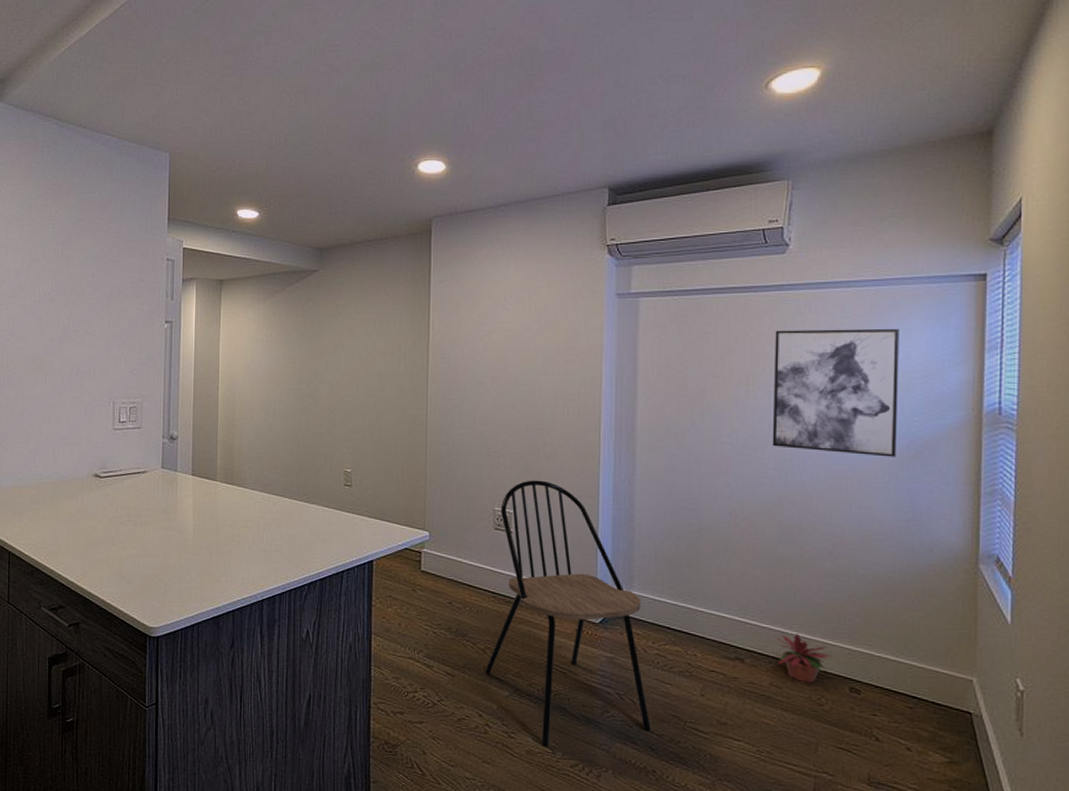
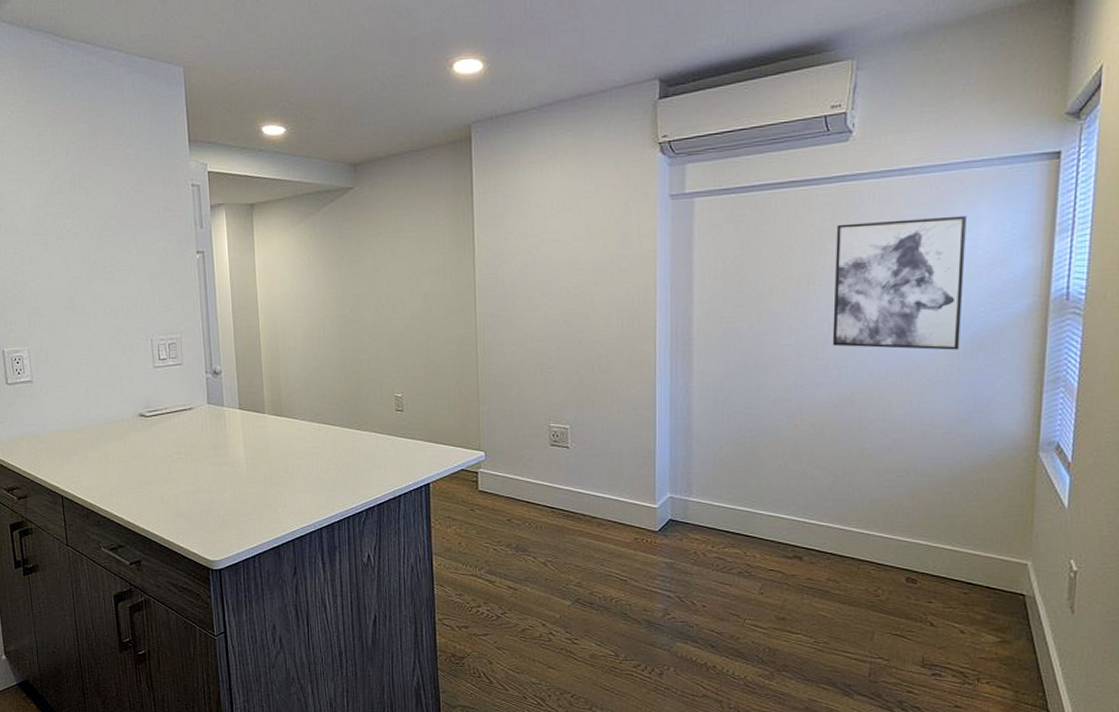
dining chair: present [485,480,652,745] -> none [547,394,712,648]
potted plant: present [774,632,833,684] -> none [832,529,890,576]

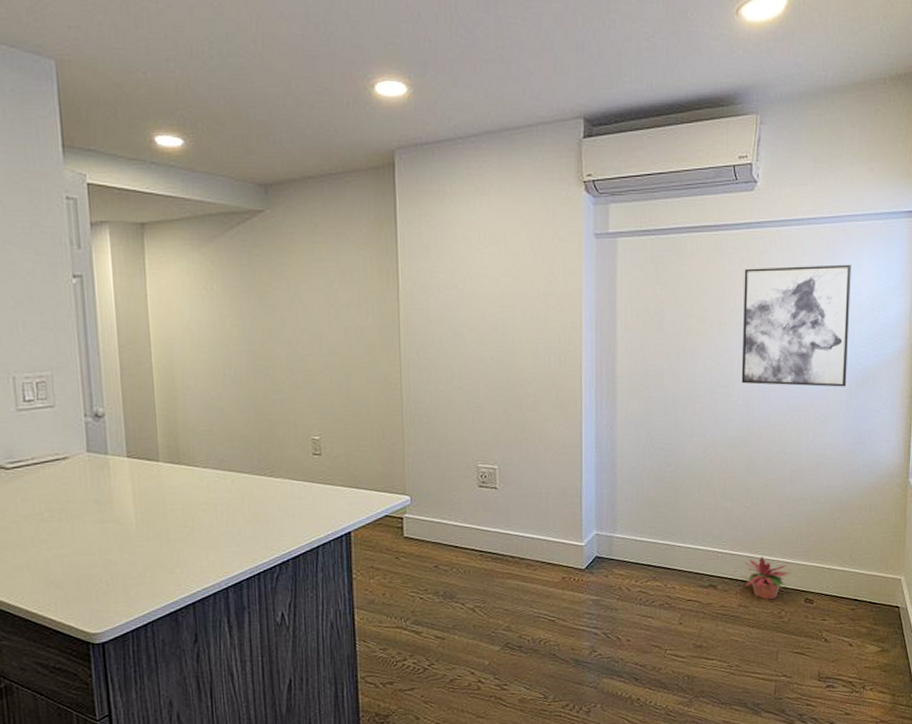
potted plant: none [832,529,890,576] -> present [742,556,791,600]

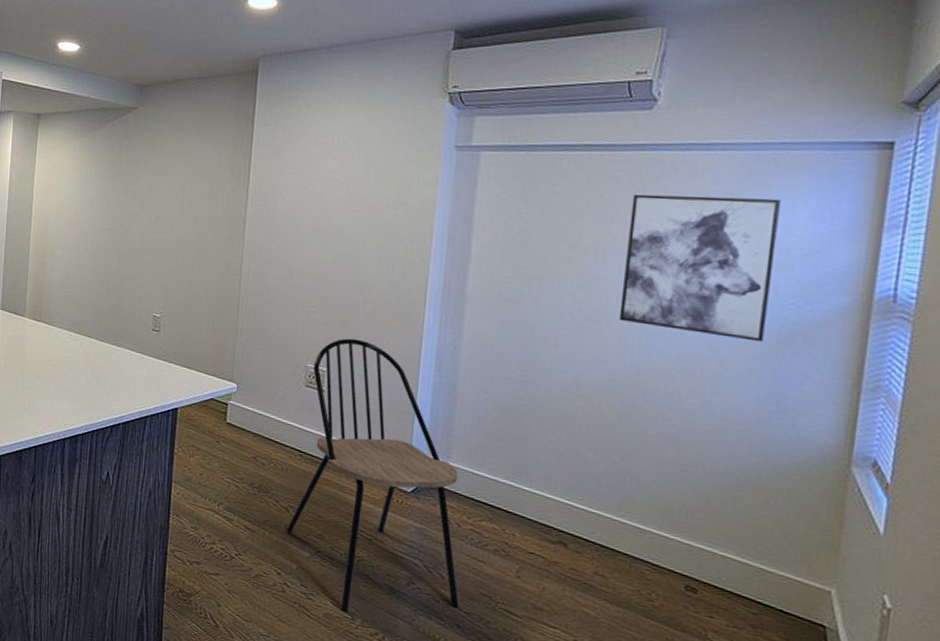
dining chair: none [475,432,636,692] -> present [286,338,460,611]
potted plant: present [742,556,791,600] -> none [603,521,669,577]

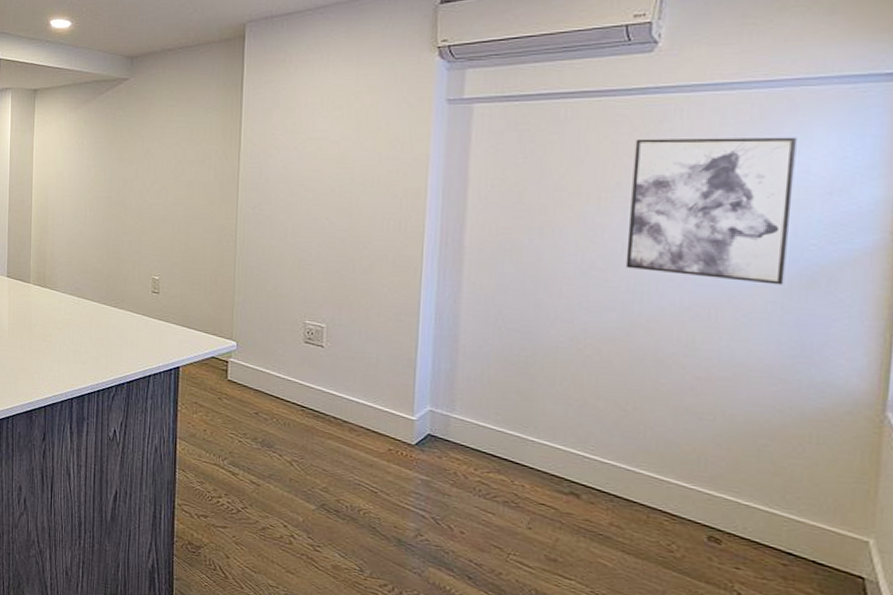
dining chair: present [286,338,460,611] -> none [291,294,470,562]

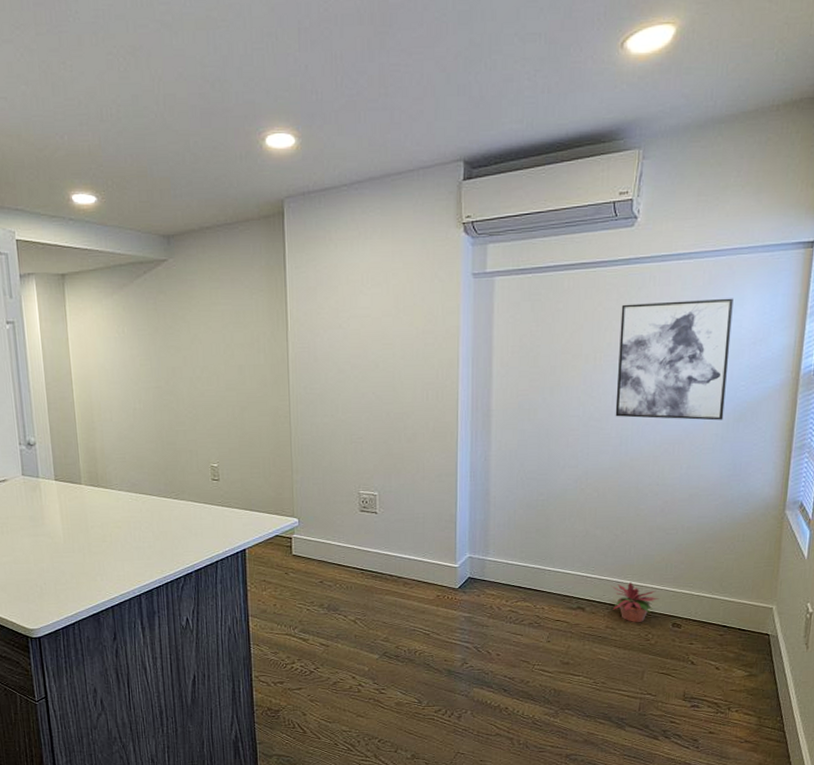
potted plant: none [617,471,689,527] -> present [611,581,660,623]

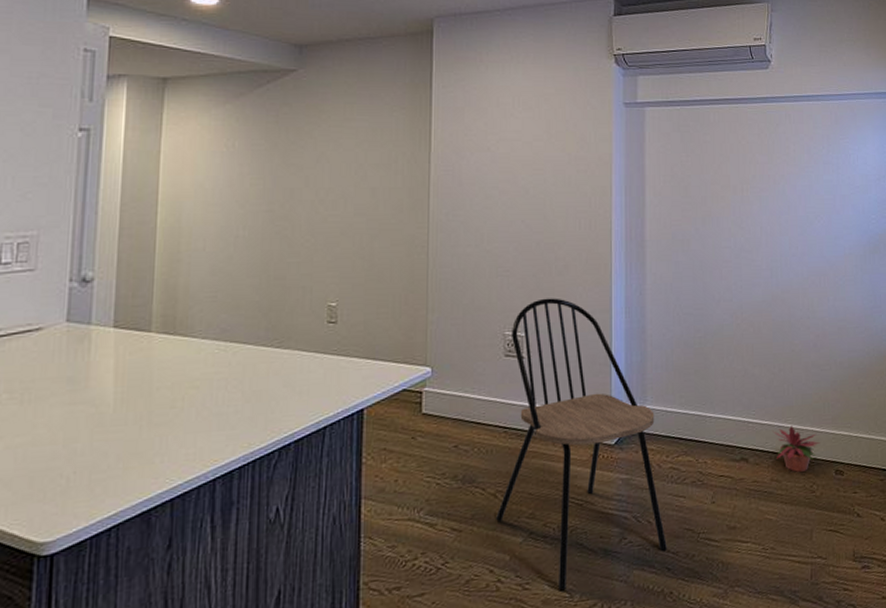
dining chair: none [356,462,505,696] -> present [496,298,668,590]
wall art: present [615,298,734,421] -> none [763,137,861,252]

